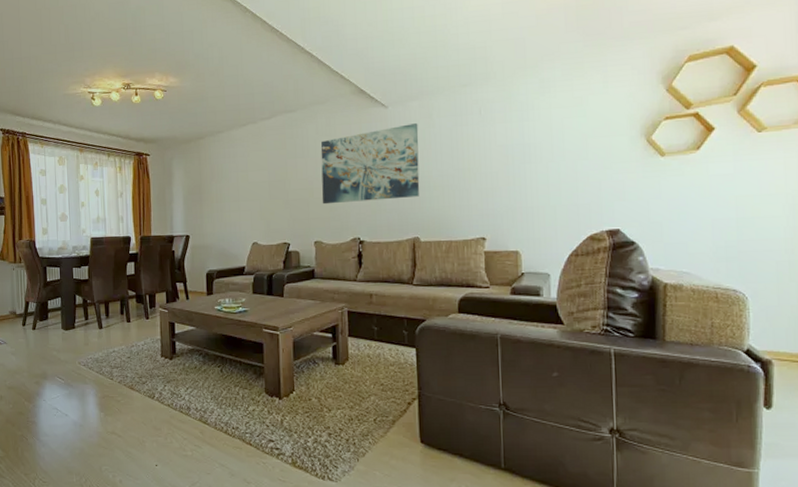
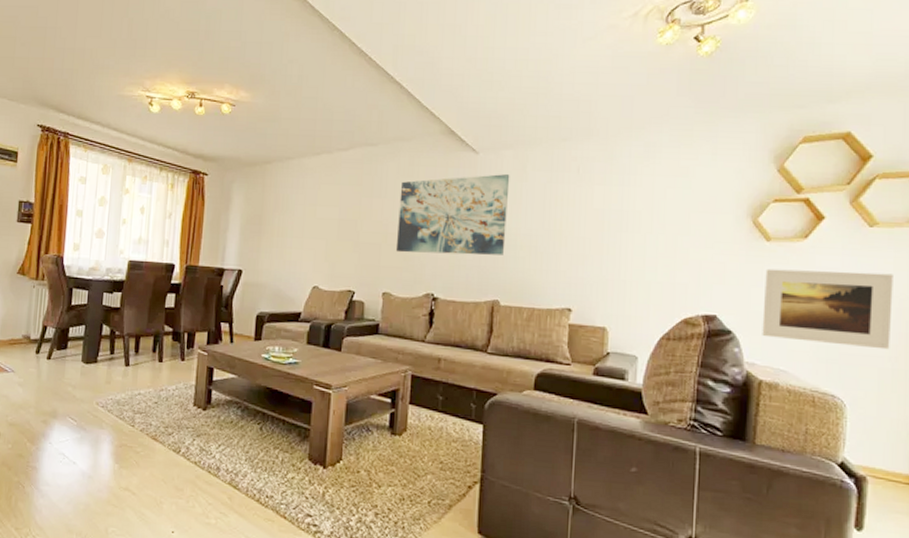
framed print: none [662,173,786,244] -> present [762,268,893,350]

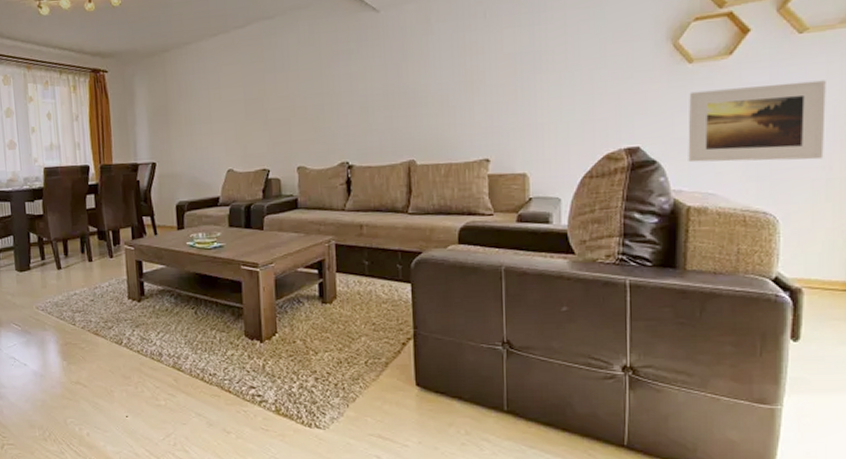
wall art: present [395,174,510,255] -> none [303,30,416,125]

